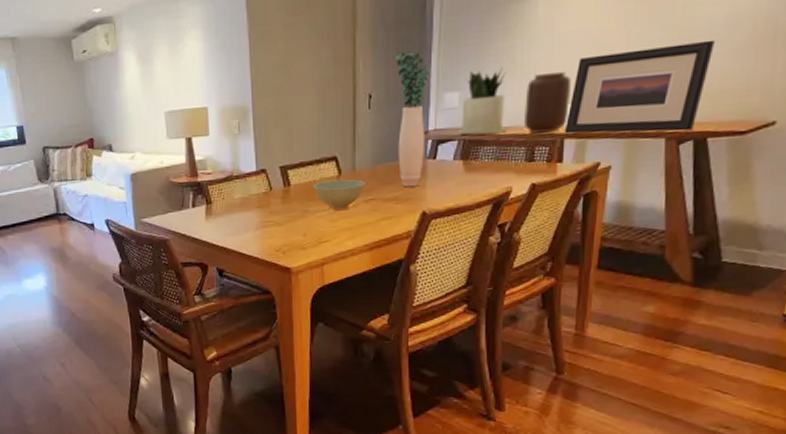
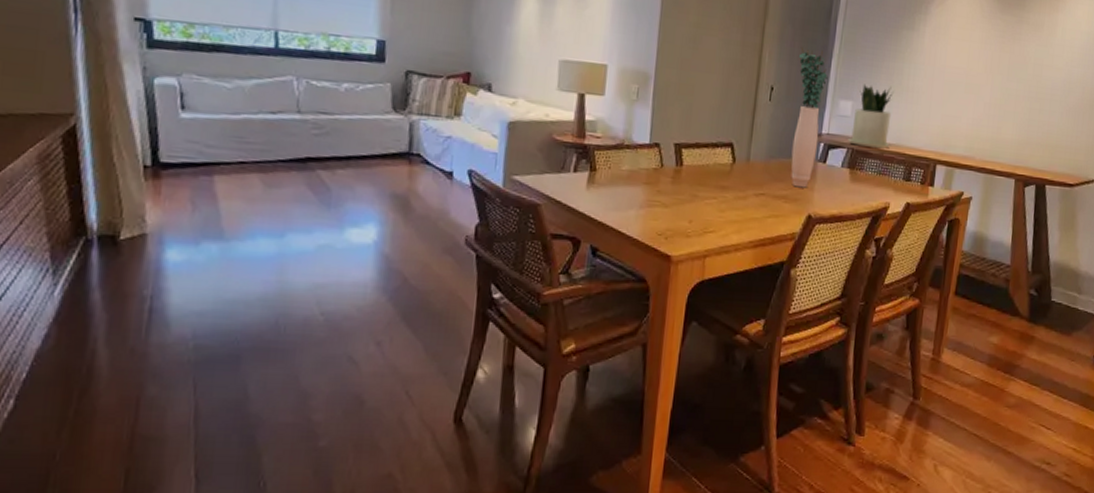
bowl: present [312,179,365,211] -> none [704,166,758,201]
vase: present [523,72,571,134] -> none [904,99,946,157]
picture frame: present [564,39,715,134] -> none [937,92,1055,176]

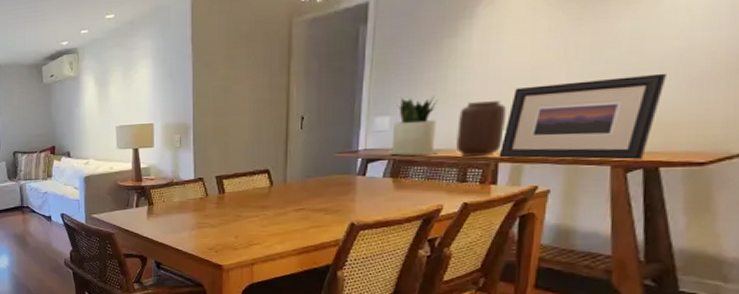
vase: present [790,46,828,188] -> none [326,75,360,200]
vase: none [904,99,946,157] -> present [455,101,506,157]
picture frame: none [937,92,1055,176] -> present [499,73,666,160]

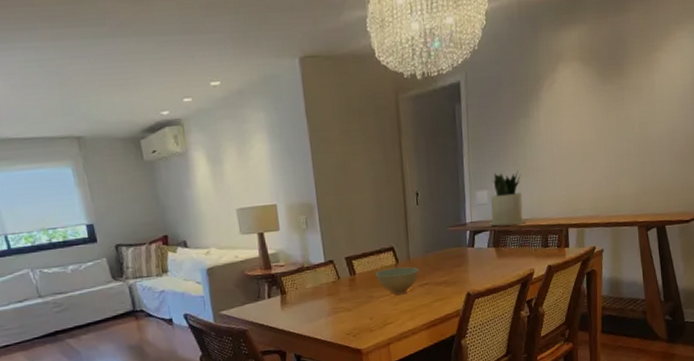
bowl: none [245,190,296,218] -> present [374,266,419,296]
vase: present [455,101,506,157] -> none [537,174,570,225]
picture frame: present [499,73,666,160] -> none [567,150,663,224]

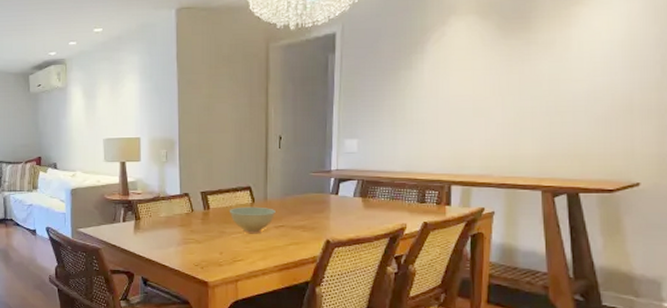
planter: present [488,171,526,227] -> none [356,122,400,177]

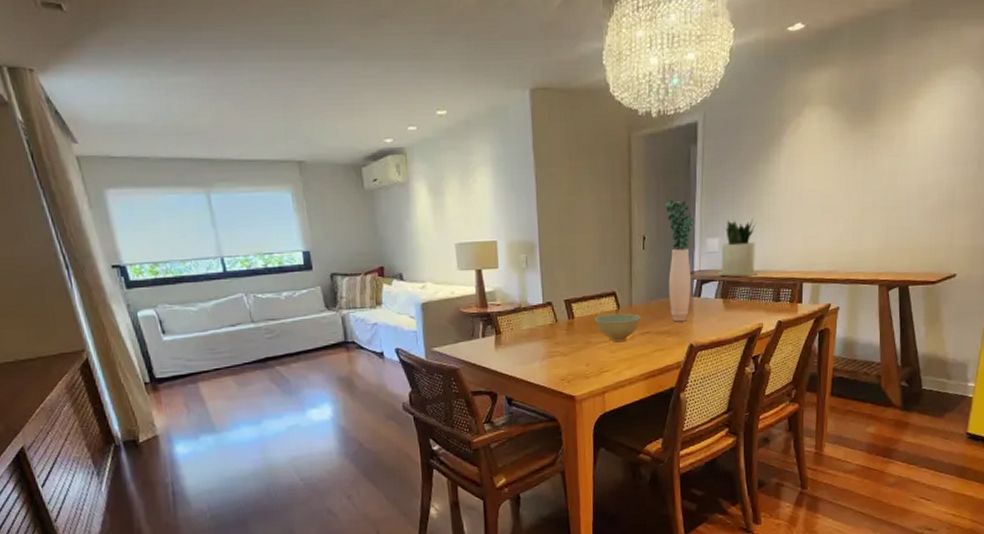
vase: none [301,99,331,218] -> present [664,195,693,322]
planter: none [356,122,400,177] -> present [717,219,758,277]

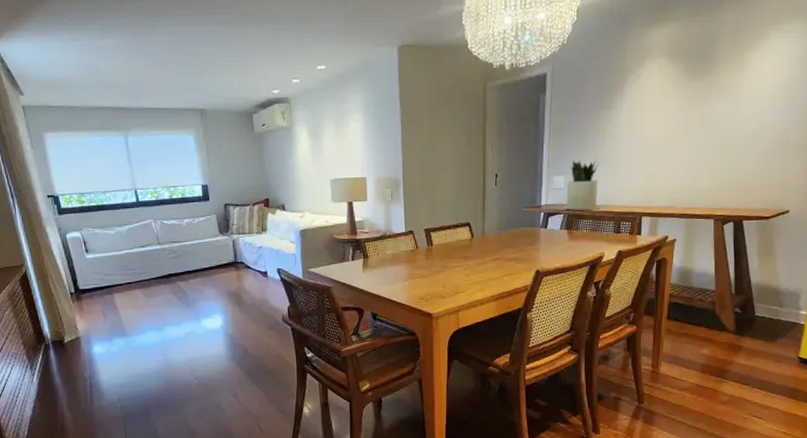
bowl: present [594,313,641,343] -> none [450,241,492,267]
vase: present [664,195,693,322] -> none [515,138,541,250]

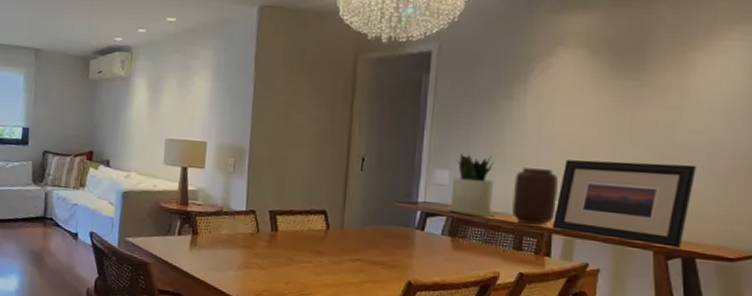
vase: none [612,165,646,212] -> present [511,167,558,226]
picture frame: none [642,147,746,215] -> present [552,160,696,248]

